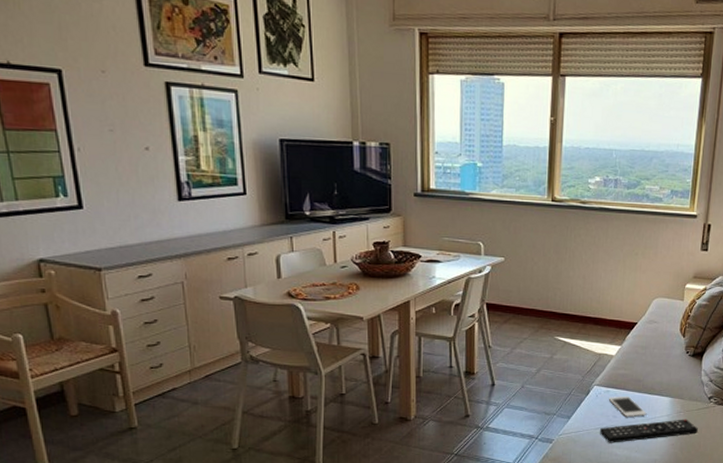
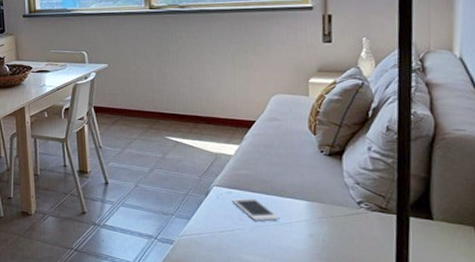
remote control: present [600,419,698,443] -> none [226,225,348,249]

